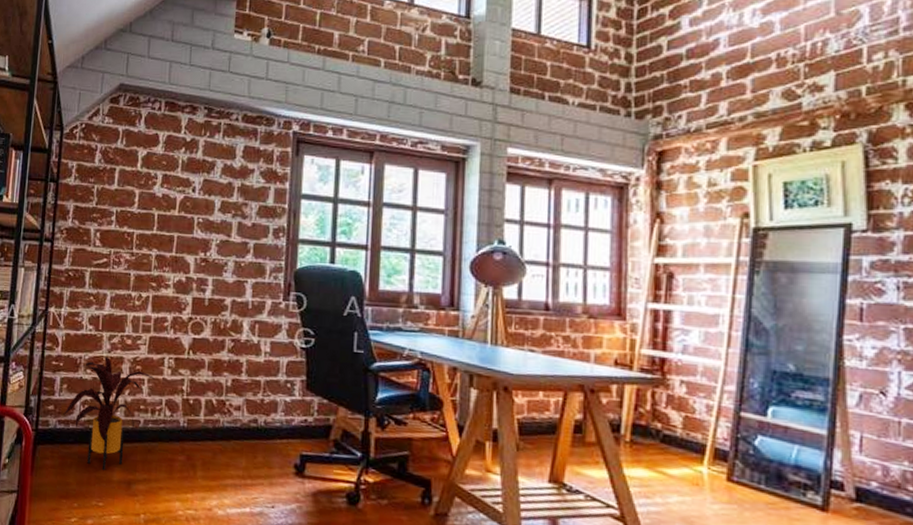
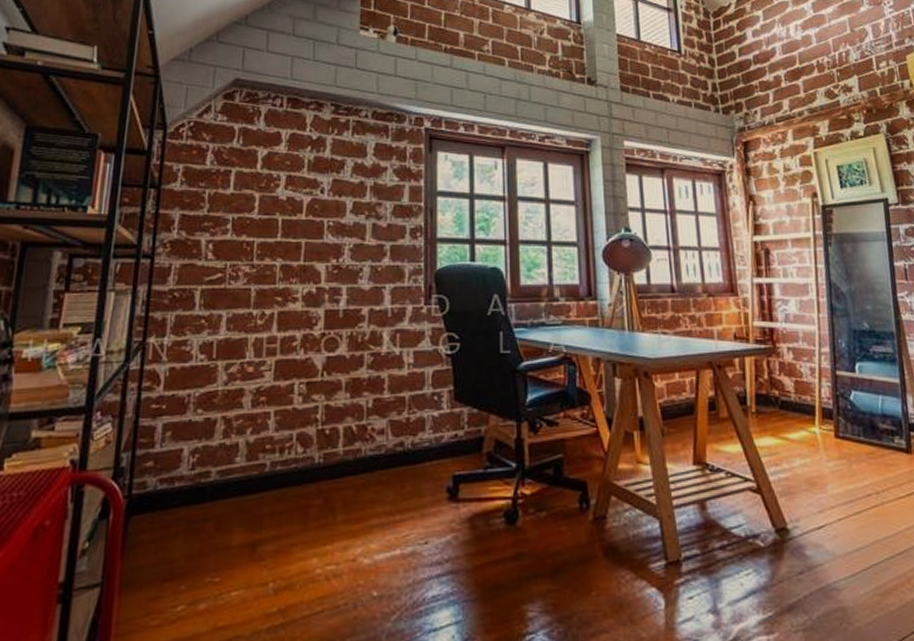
house plant: present [63,356,156,470] -> none [167,390,284,534]

